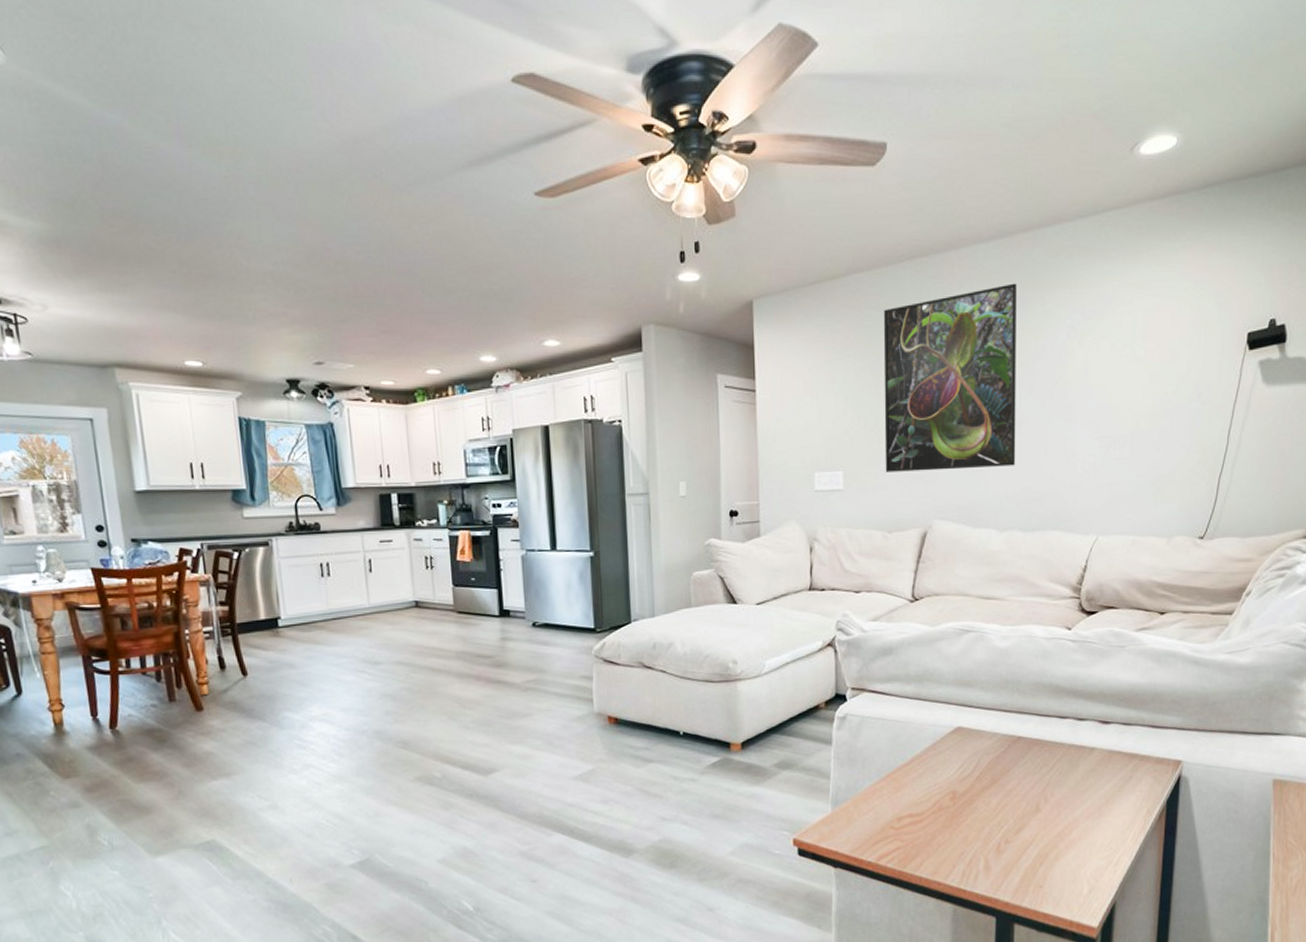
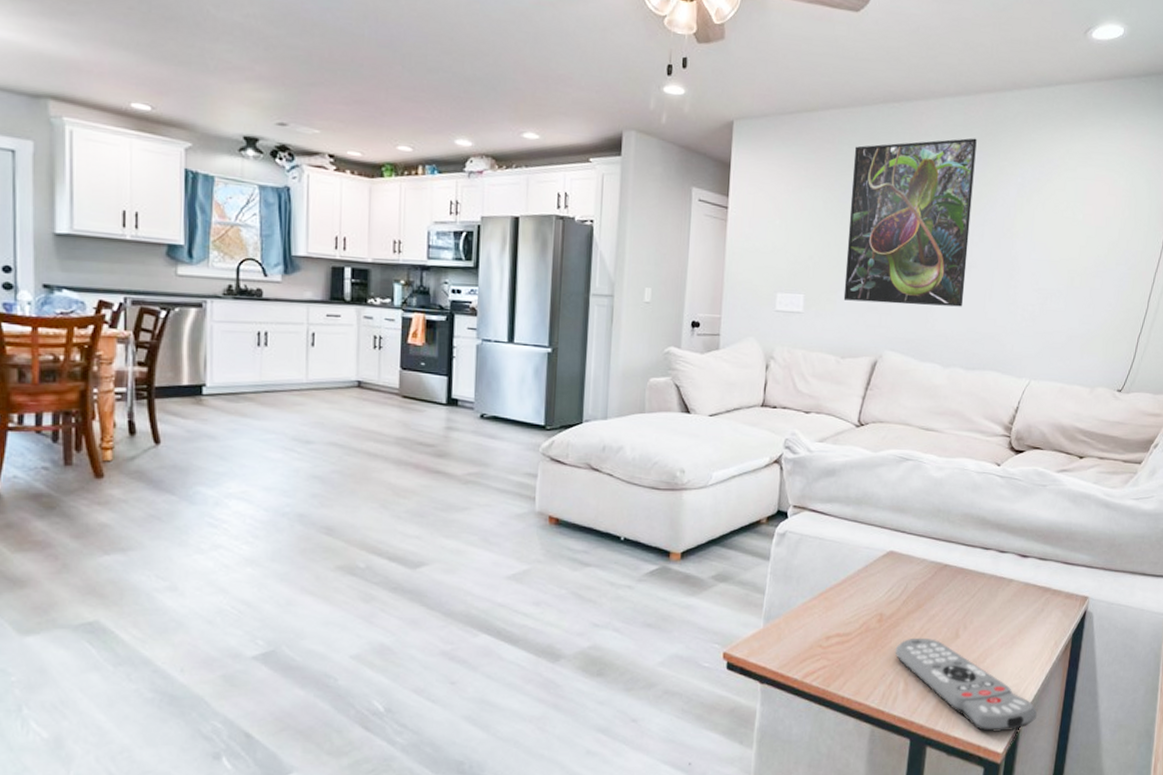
remote control: none [972,813,1133,907] -> present [894,637,1037,732]

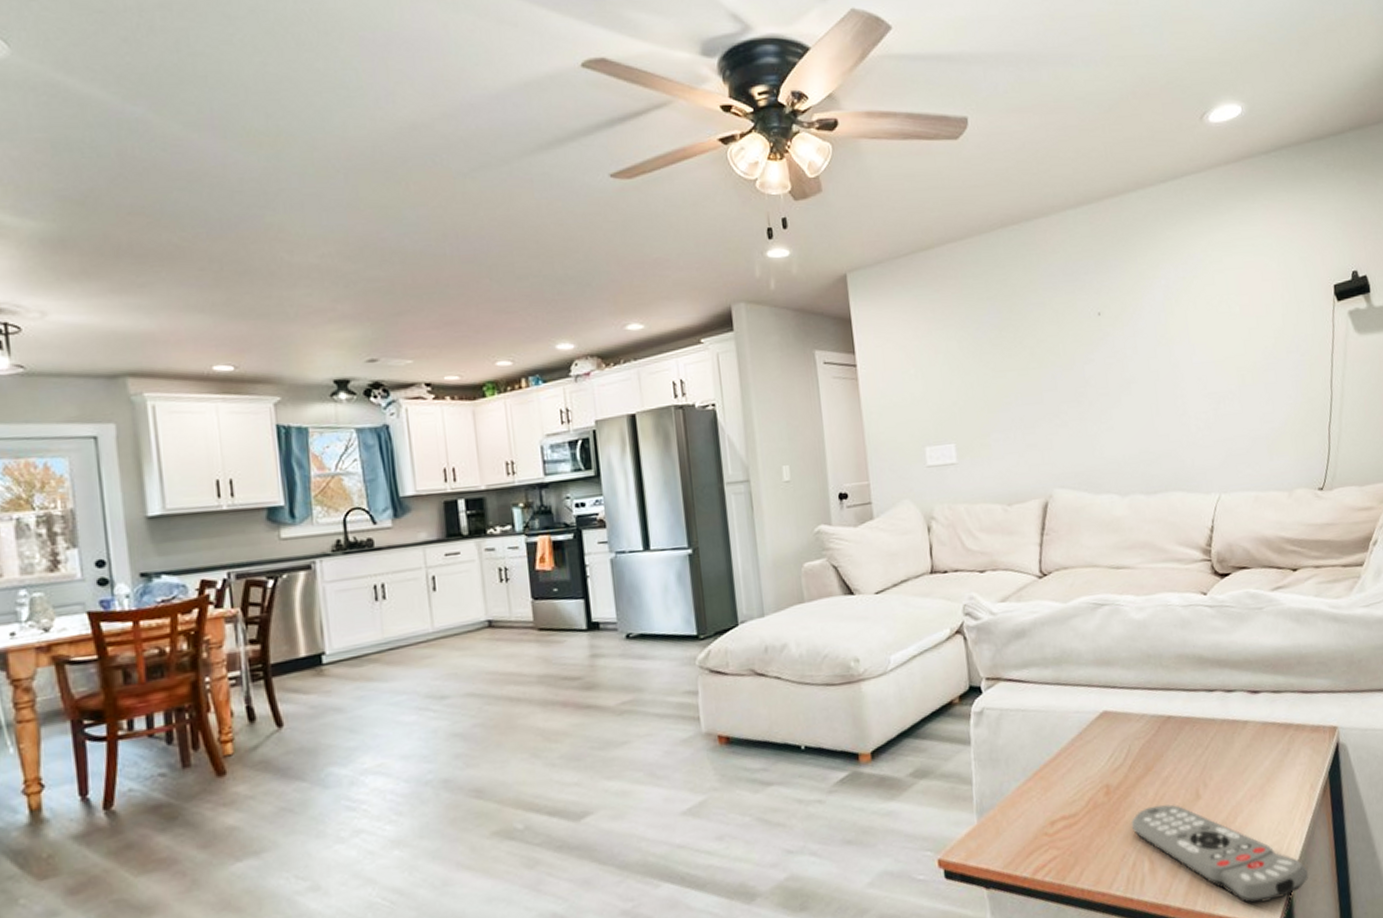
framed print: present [843,138,977,307] -> none [980,246,1129,442]

